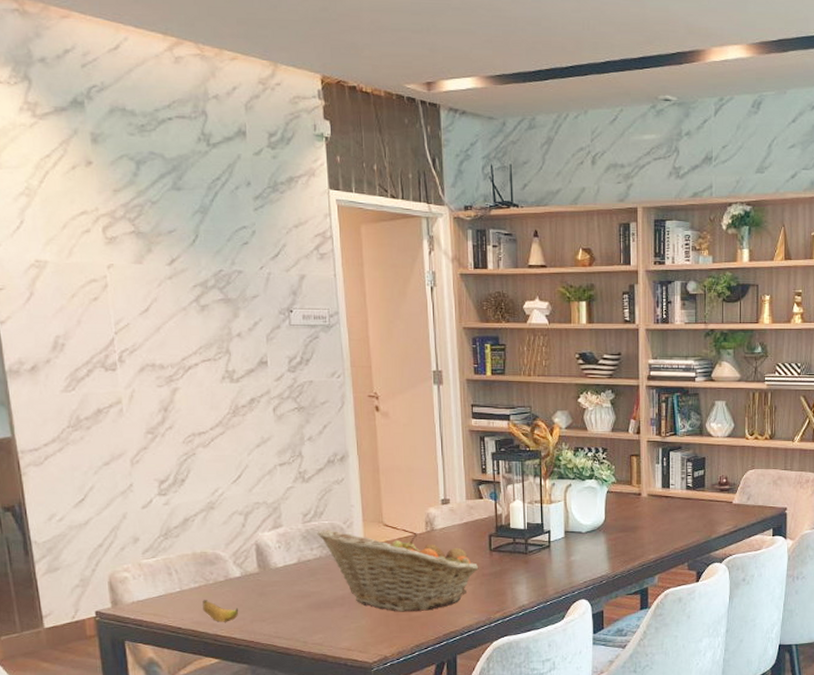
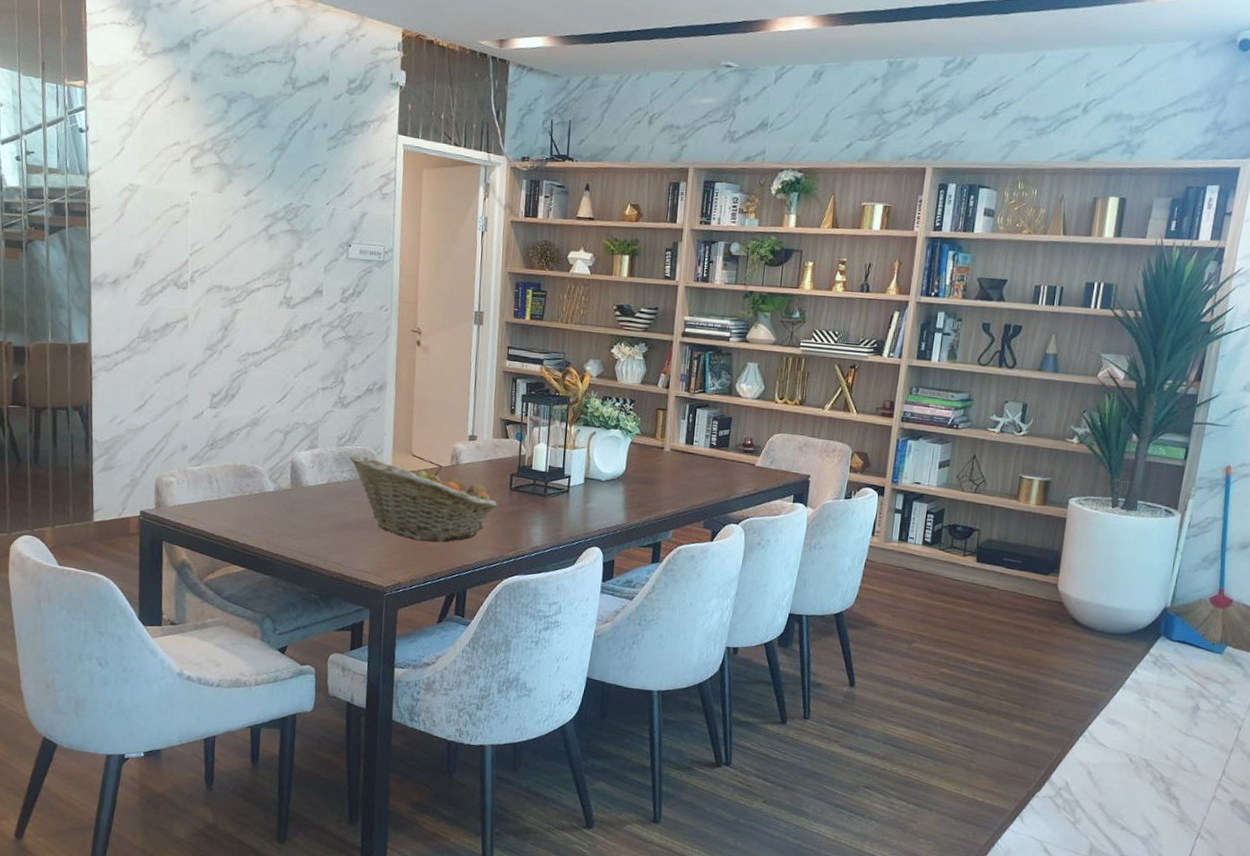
banana: present [203,600,239,622] -> none [236,510,269,534]

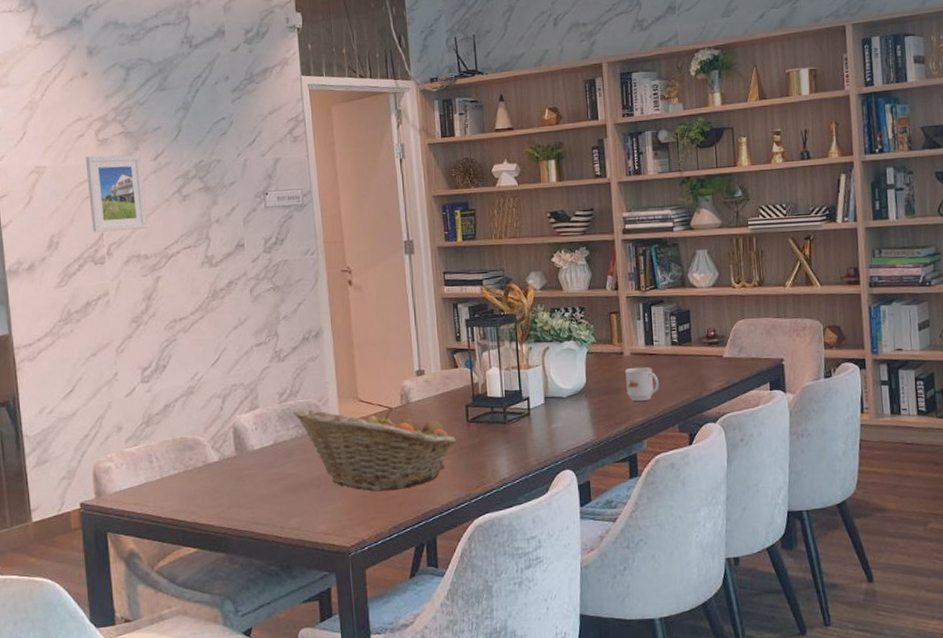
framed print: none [178,182,233,261] -> present [85,155,147,233]
mug: none [661,462,693,496] -> present [625,366,659,402]

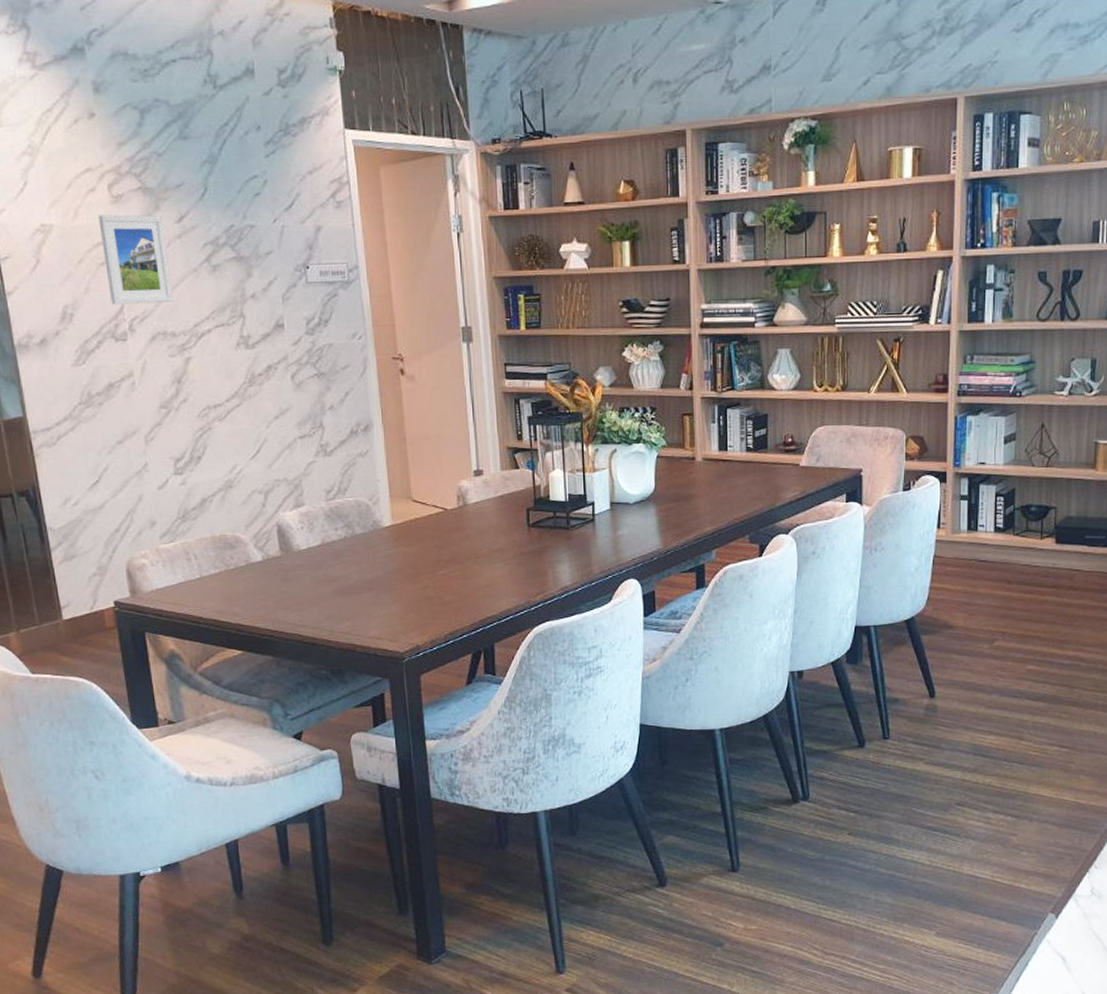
fruit basket: present [293,407,457,492] -> none [341,507,517,597]
mug: present [625,366,659,402] -> none [696,473,731,510]

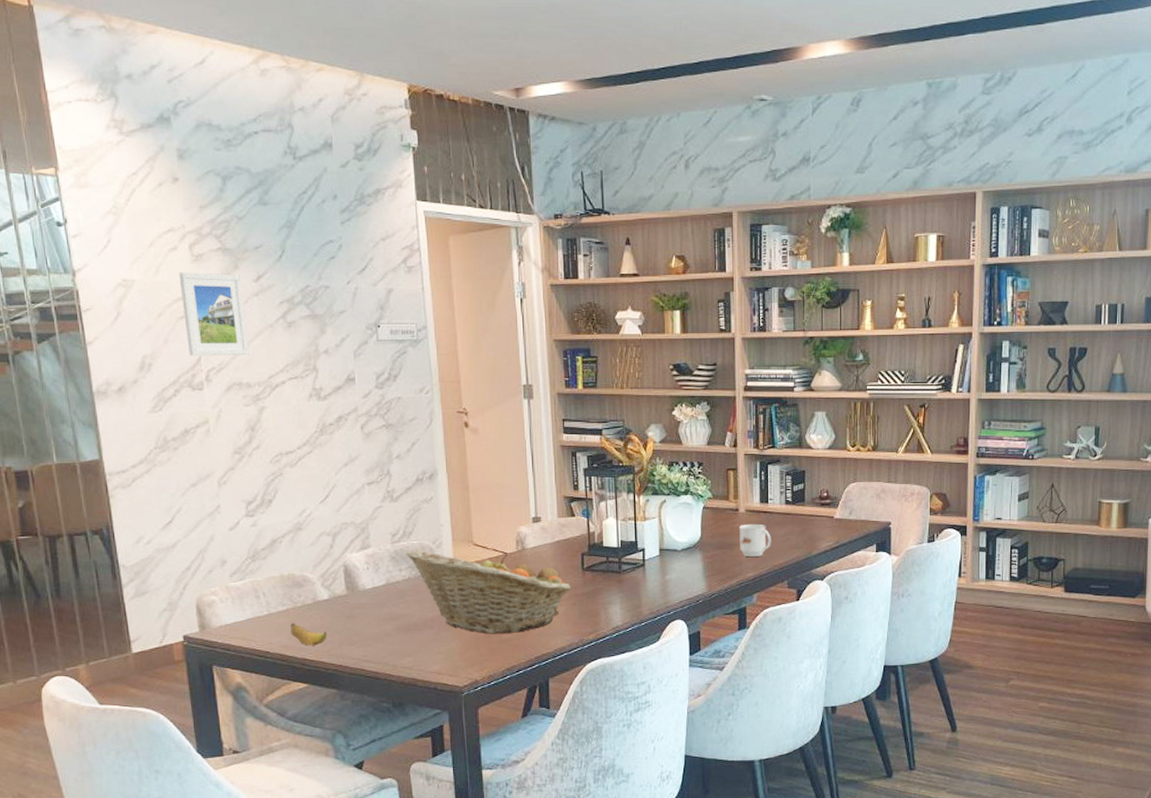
banana: none [223,587,262,611] -> present [290,623,327,646]
fruit basket: none [341,507,517,597] -> present [406,550,571,634]
mug: none [696,473,731,510] -> present [740,524,771,558]

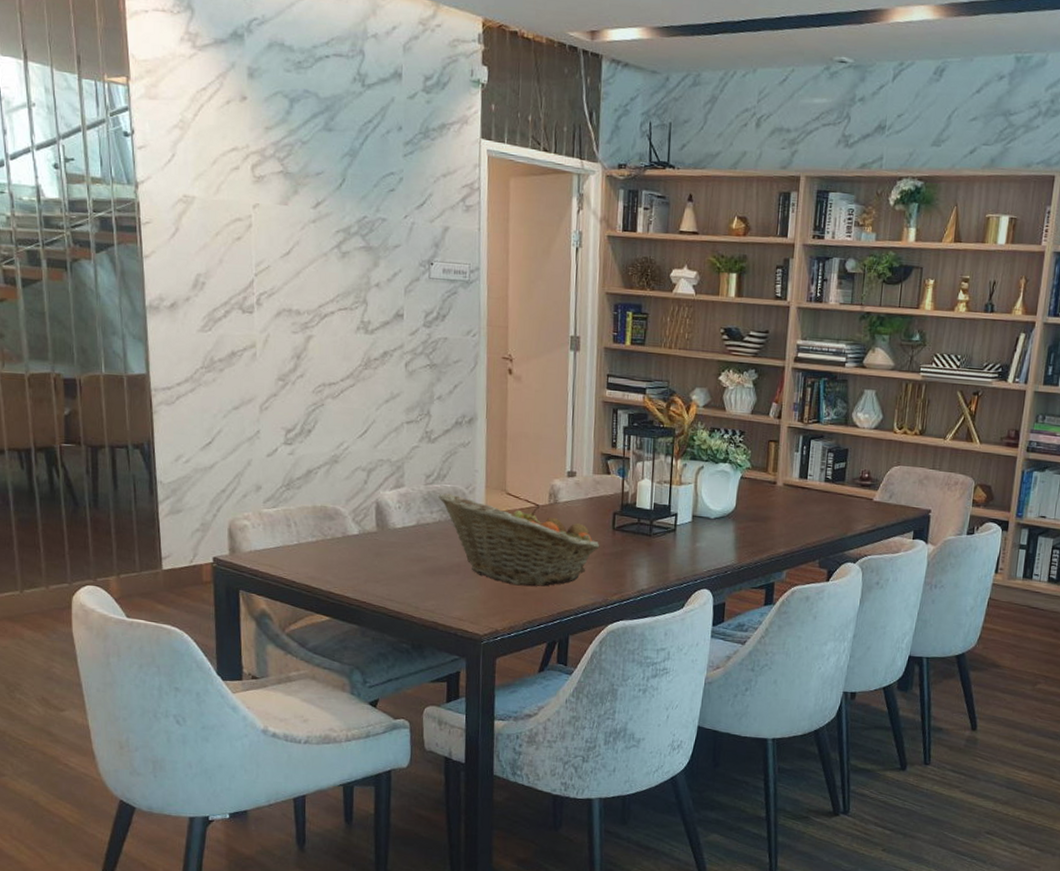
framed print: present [179,272,249,356] -> none [239,192,302,282]
banana: present [290,623,327,646] -> none [318,555,354,580]
mug: present [740,524,771,558] -> none [774,498,807,533]

